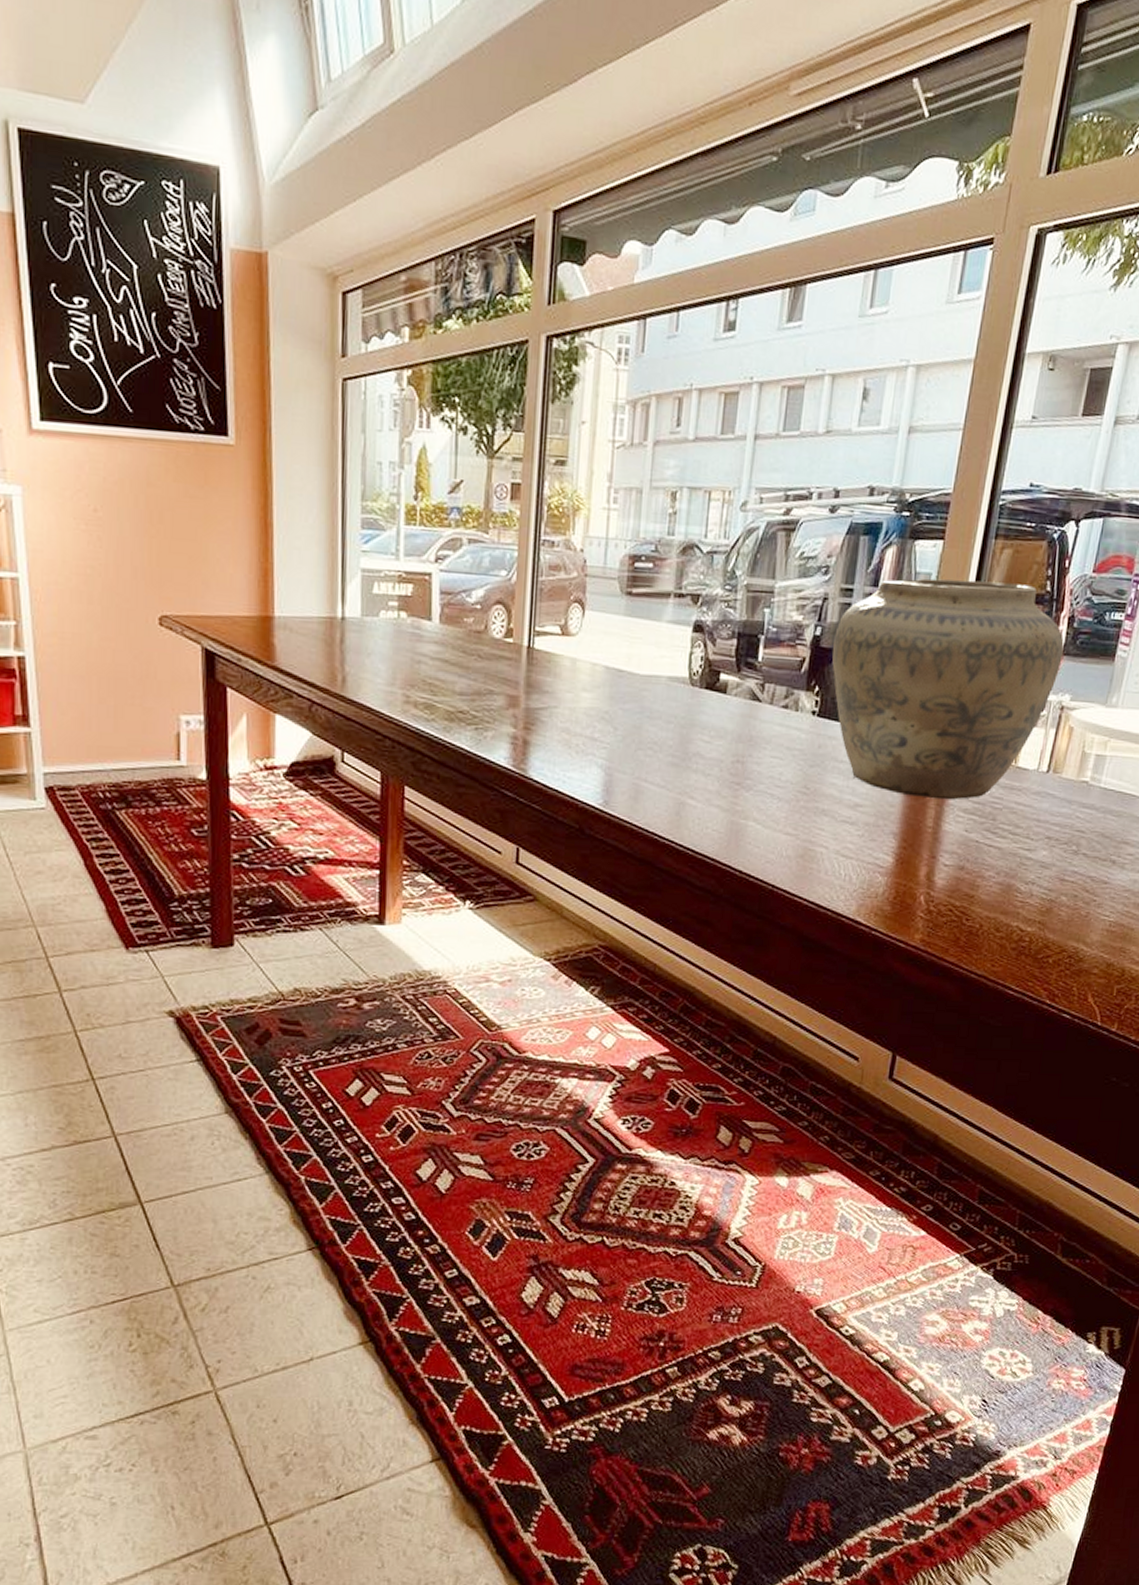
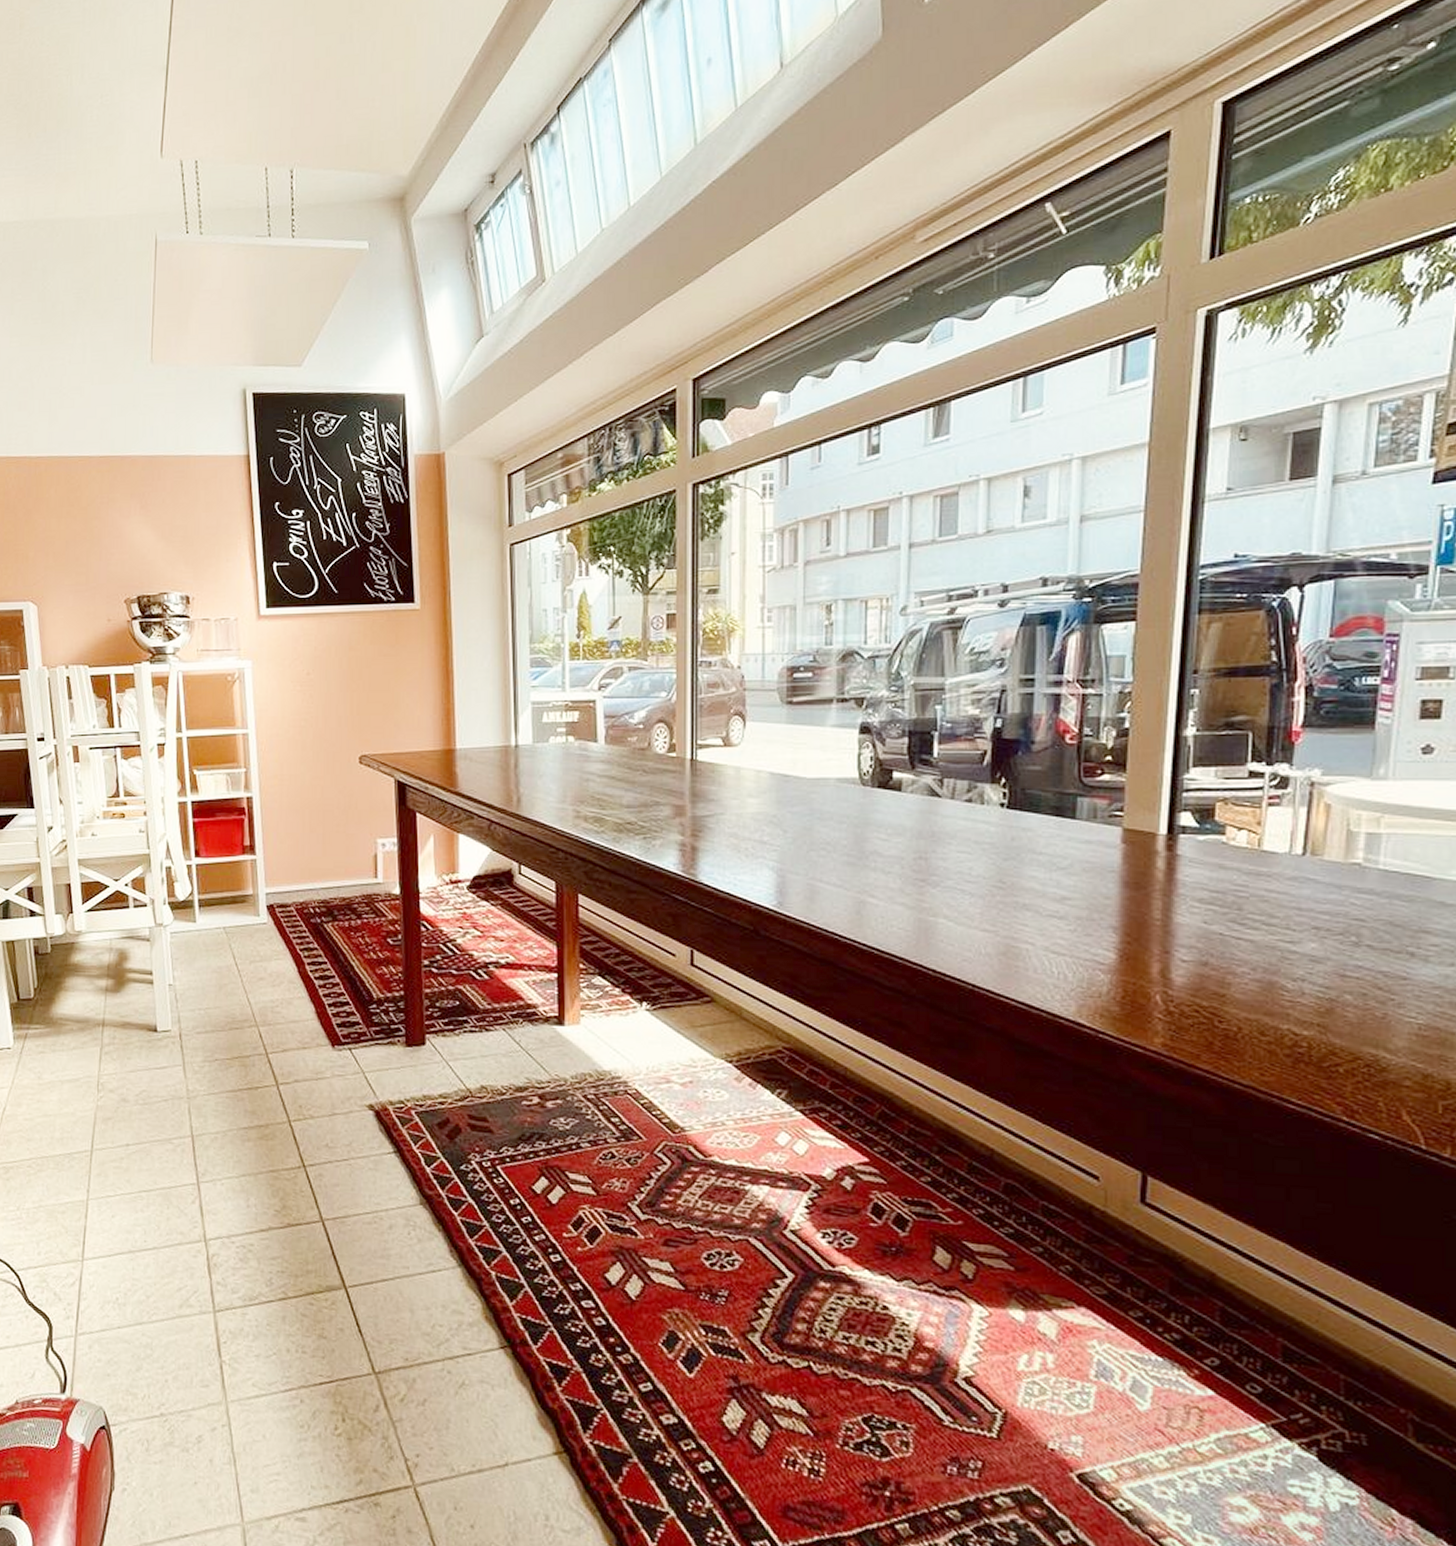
vase: present [832,578,1064,800] -> none [1018,657,1304,890]

